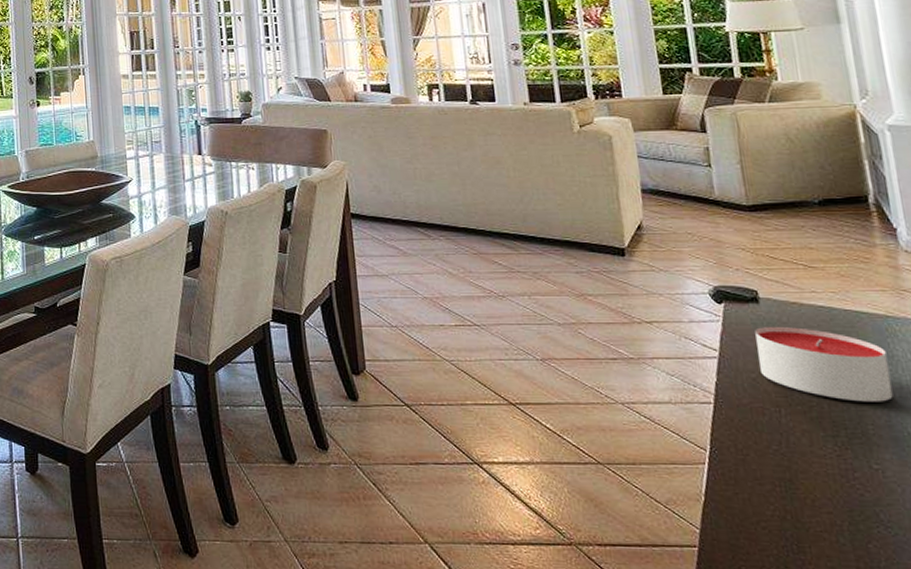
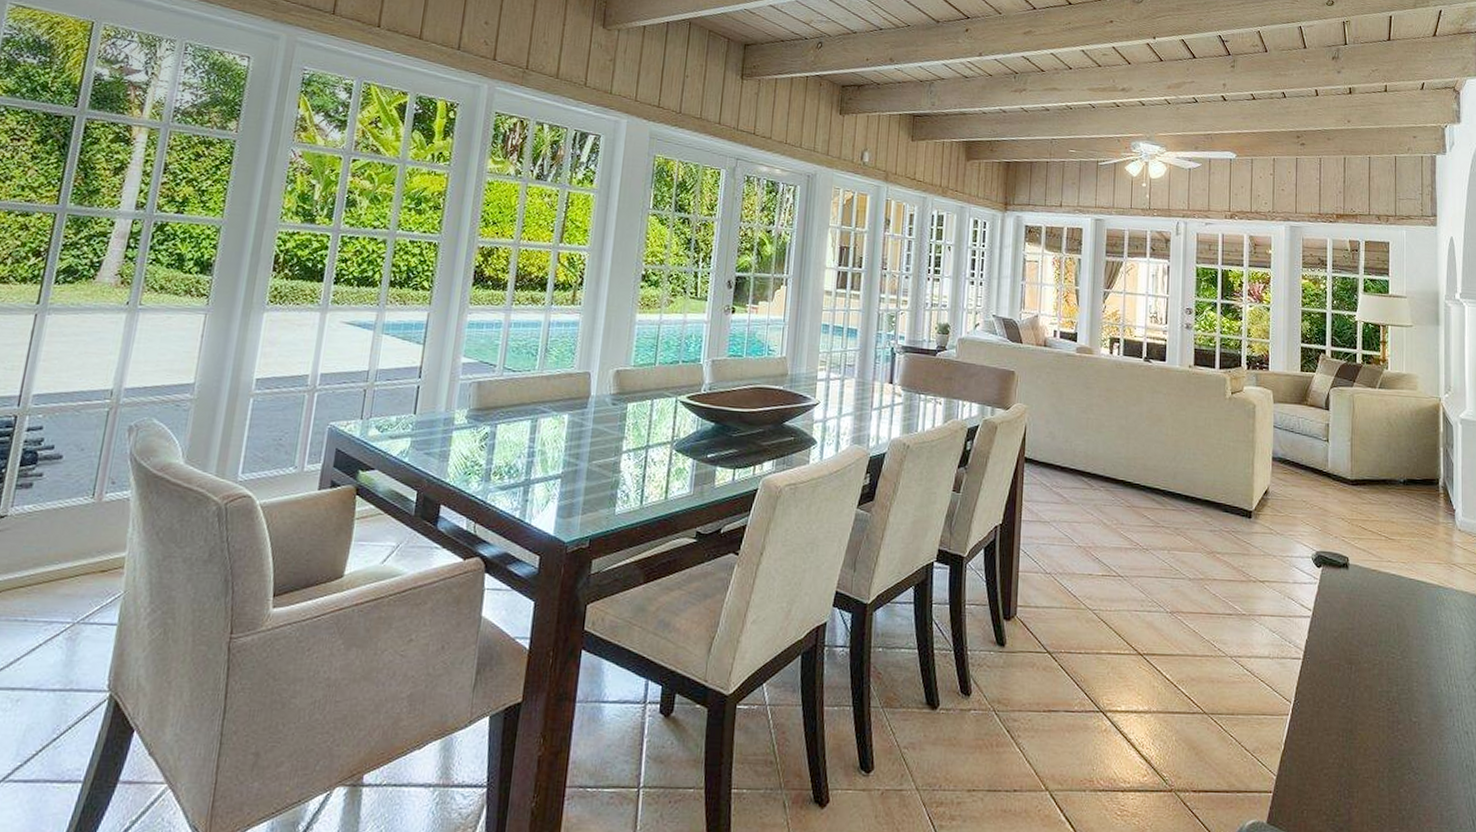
candle: present [755,326,893,402] -> none [1342,590,1434,662]

